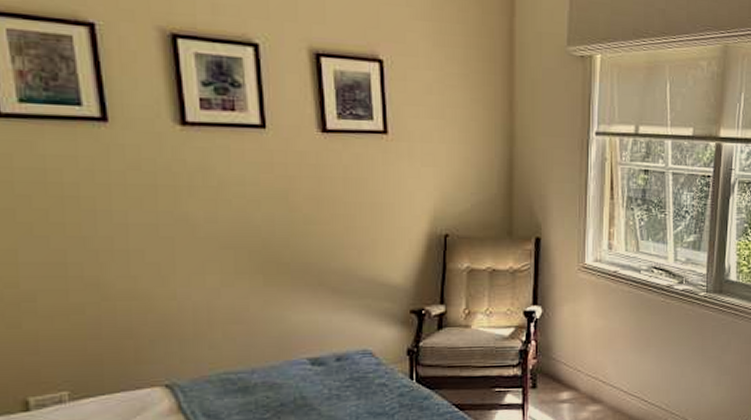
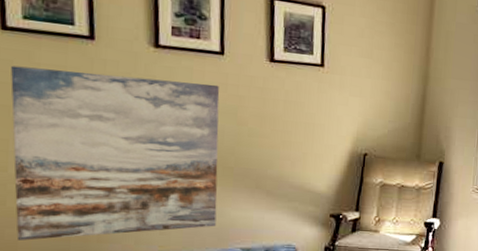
wall art: none [11,160,275,369] -> present [11,65,220,241]

